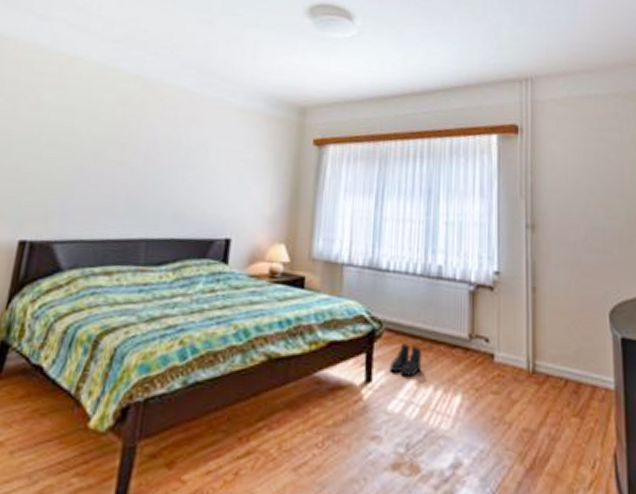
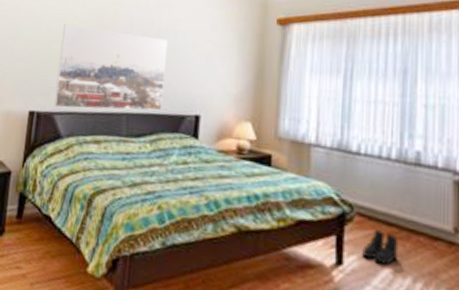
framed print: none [54,138,197,236] -> present [54,24,168,111]

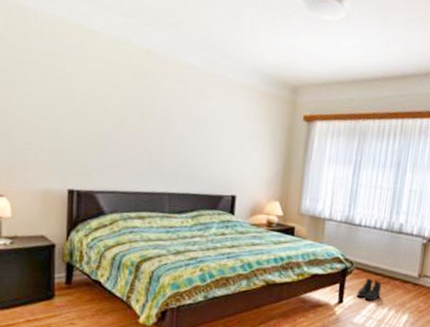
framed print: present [54,24,168,111] -> none [95,106,205,192]

